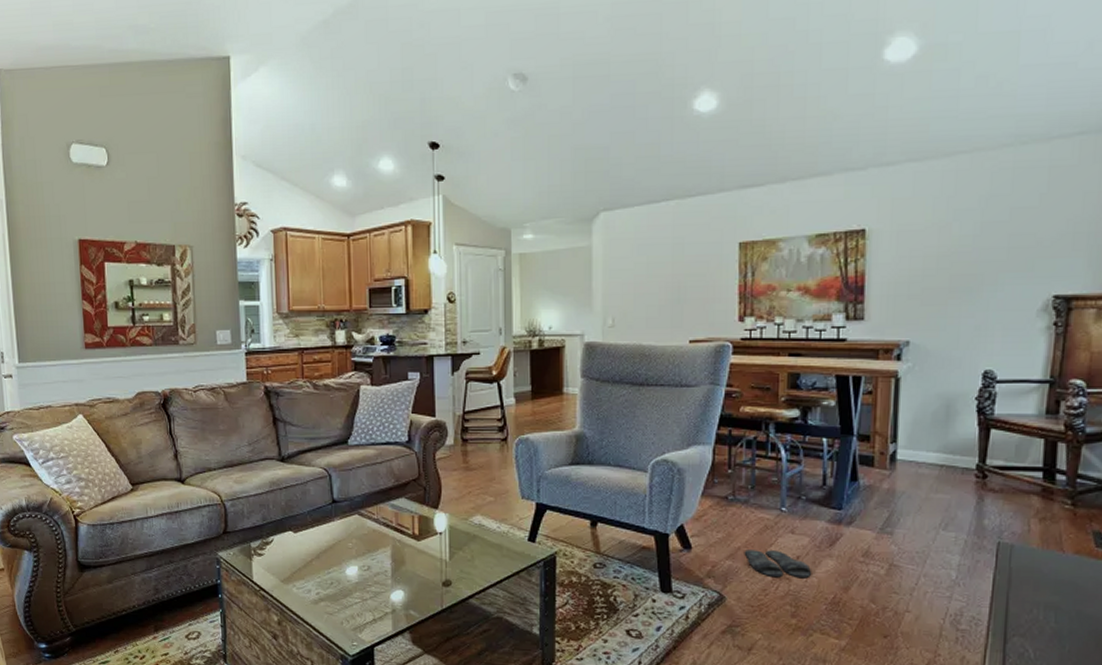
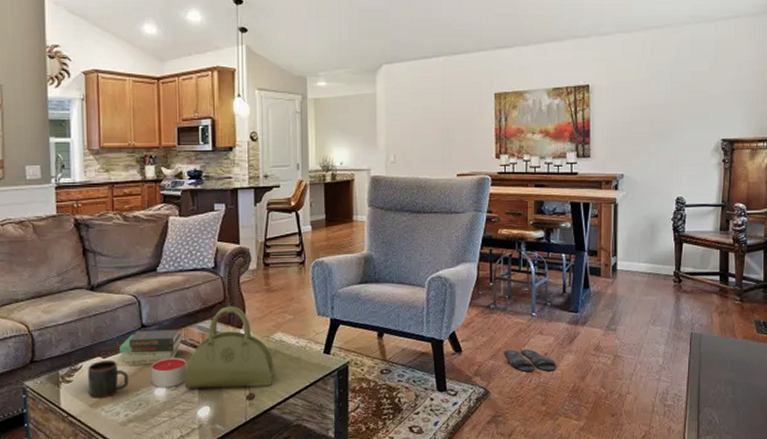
mug: none [278,534,320,575] -> present [87,359,129,400]
books: none [308,505,375,542] -> present [117,329,183,366]
candle: none [342,536,379,568] -> present [151,357,186,388]
handbag: none [376,484,472,573] -> present [184,306,274,389]

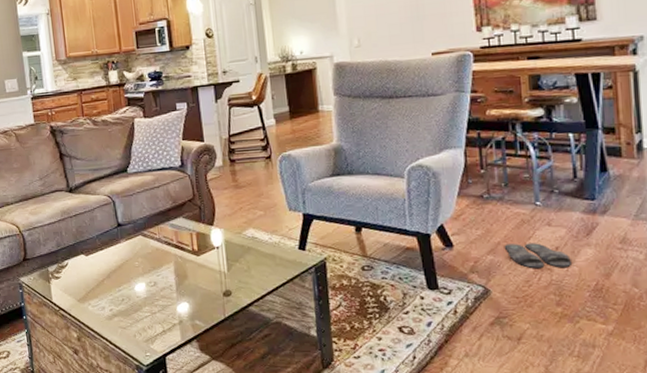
mug: present [87,359,129,400] -> none [73,257,111,295]
books: present [117,329,183,366] -> none [98,227,157,263]
candle: present [151,357,186,388] -> none [129,254,164,284]
handbag: present [184,306,274,389] -> none [161,203,249,285]

